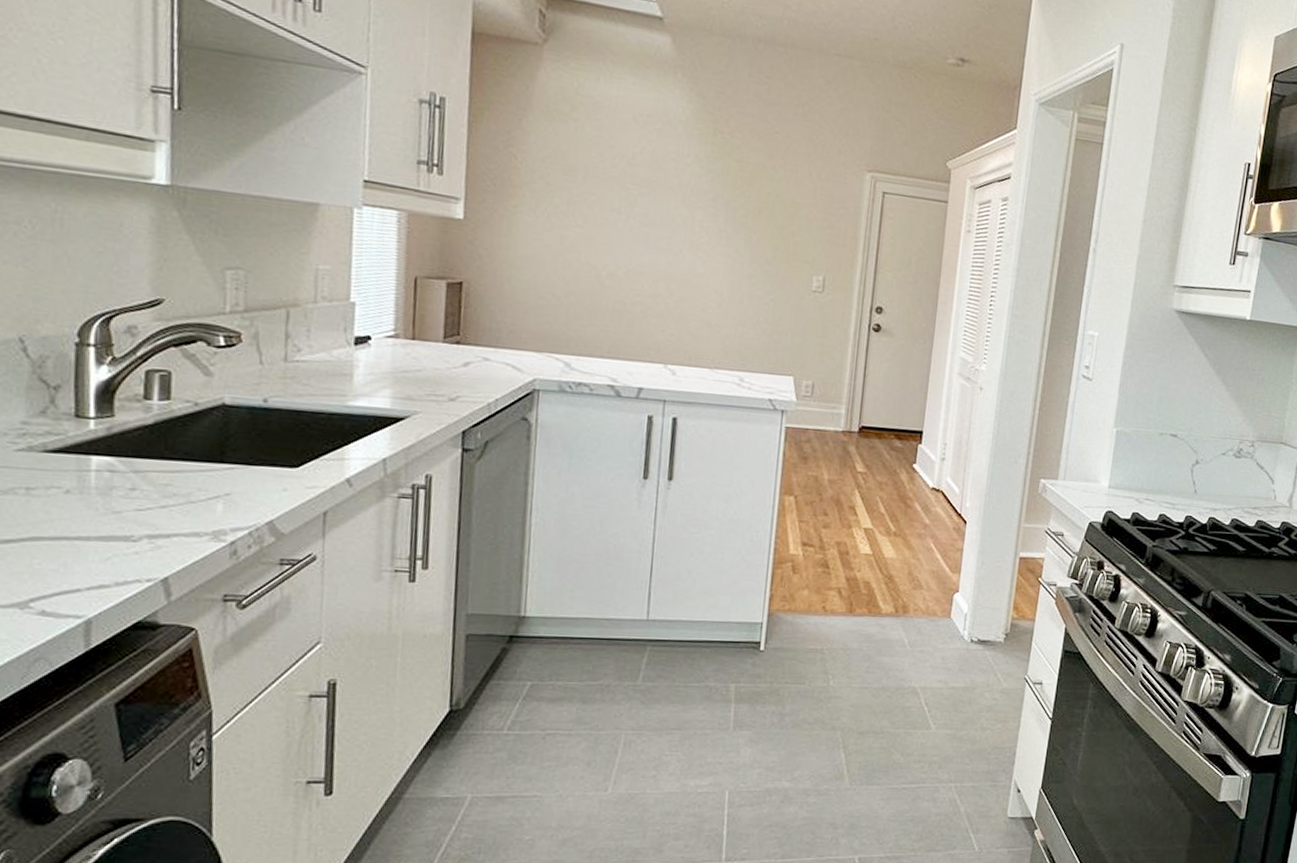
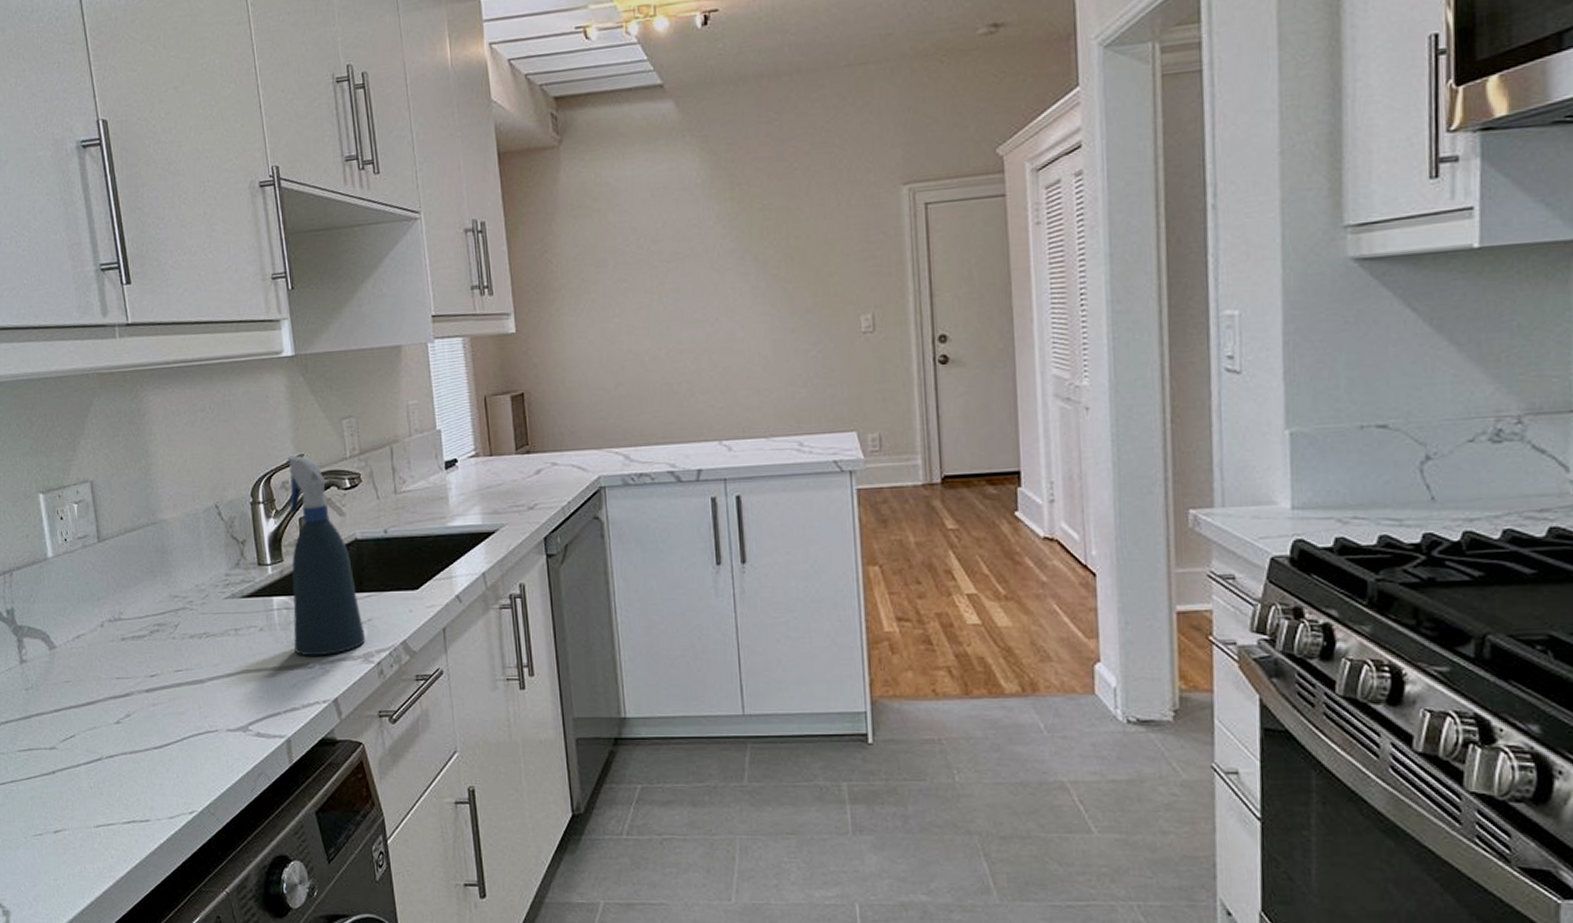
spray bottle: none [113,298,219,529] -> present [287,455,365,656]

